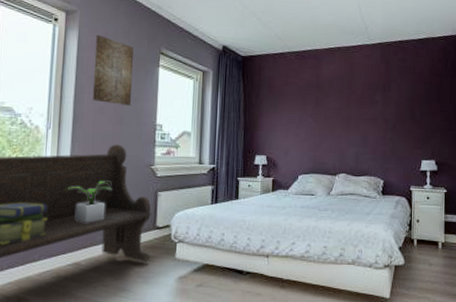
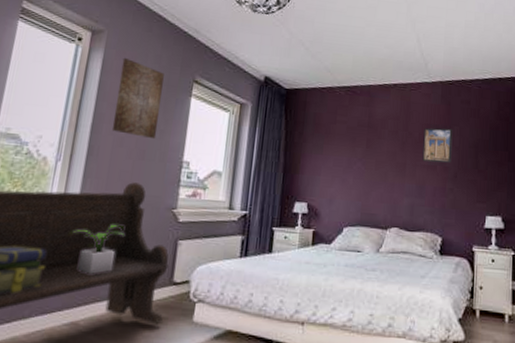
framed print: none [365,85,392,116] -> present [422,128,453,163]

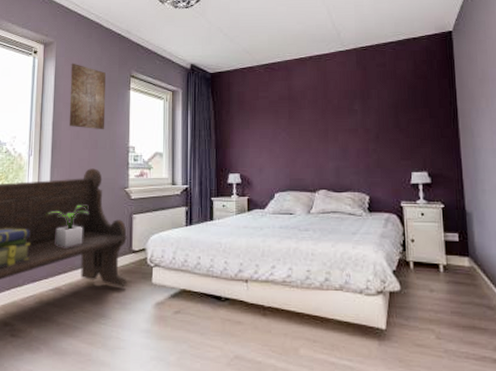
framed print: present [422,128,453,163] -> none [342,92,372,126]

